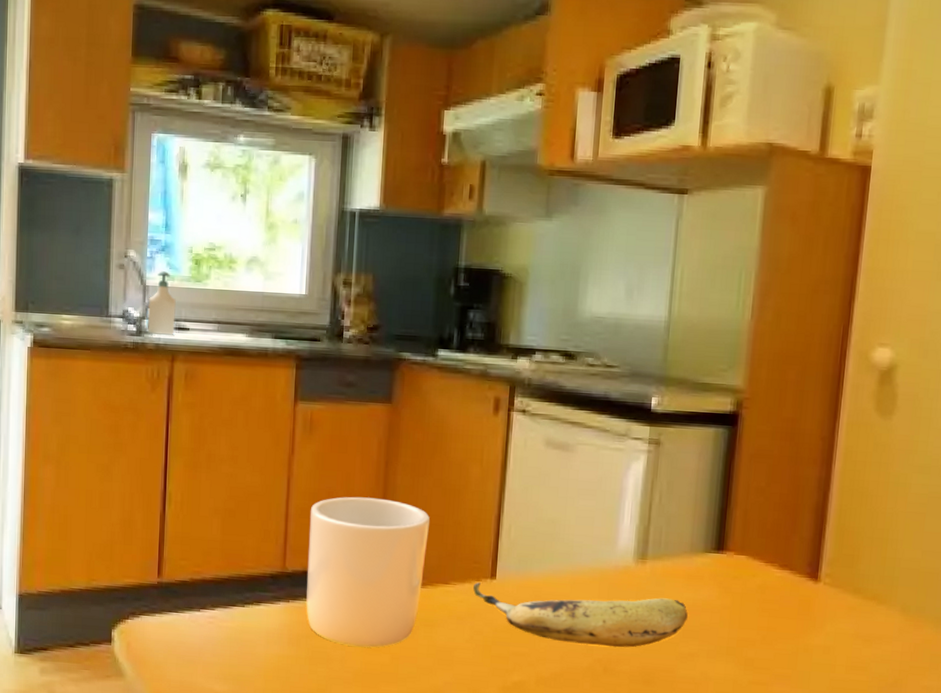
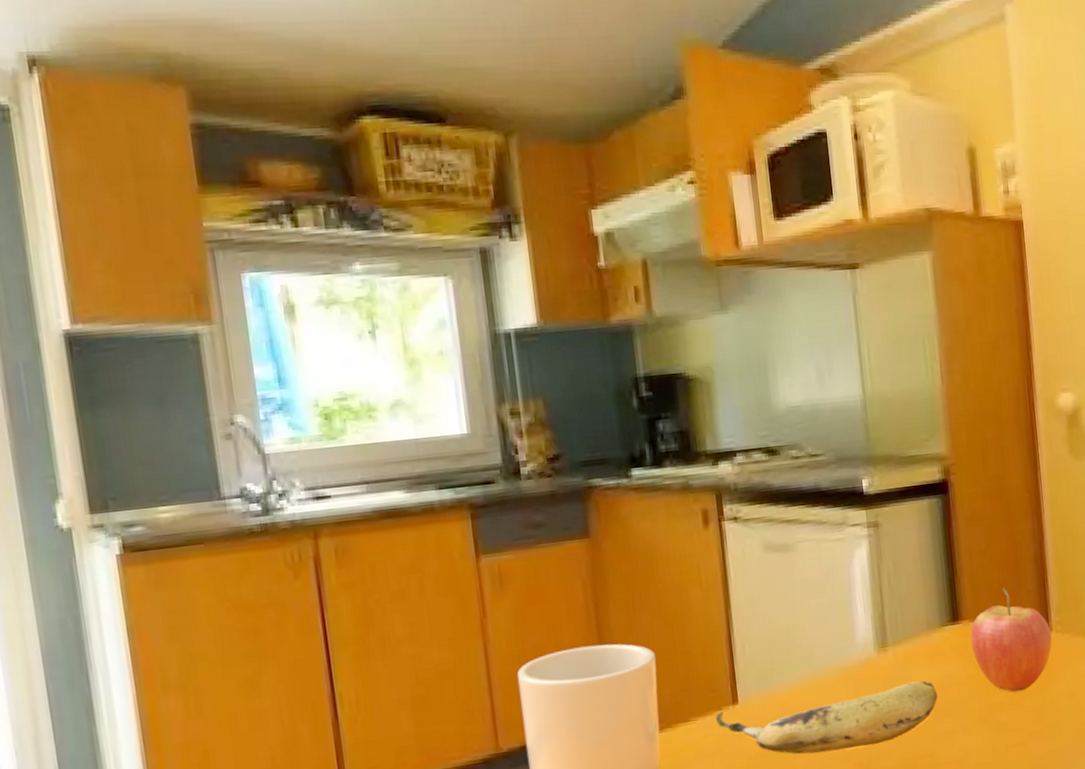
soap bottle: present [148,271,176,335] -> none [272,433,313,511]
fruit: none [731,529,819,633] -> present [970,588,1052,692]

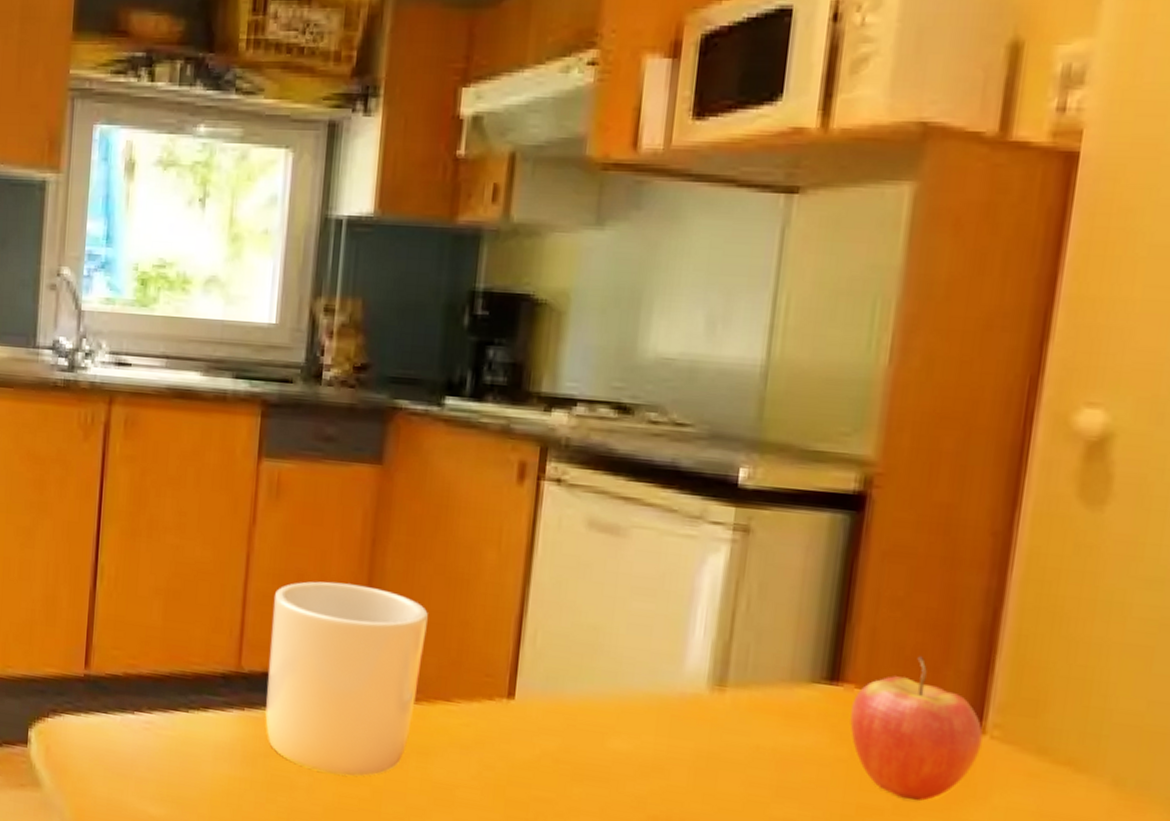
fruit: present [716,681,938,754] -> none [483,702,784,804]

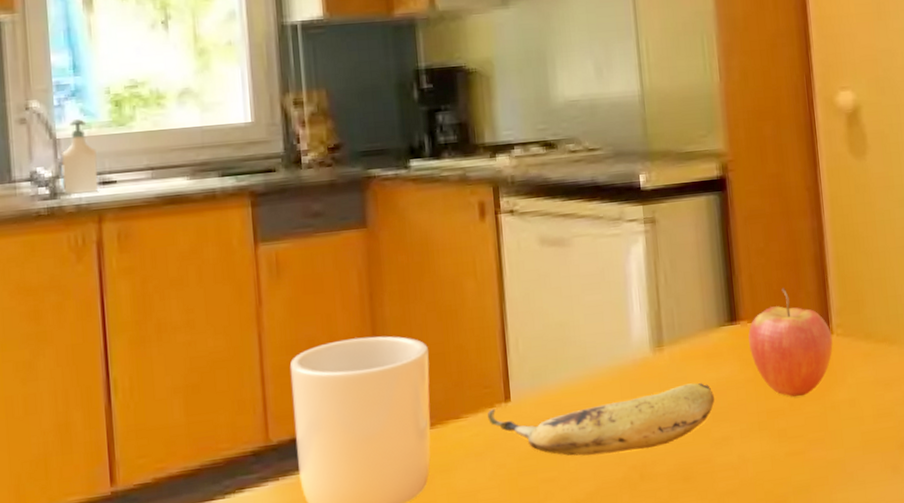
soap bottle: none [81,293,117,372] -> present [62,119,99,195]
fruit: none [483,702,784,804] -> present [488,383,715,456]

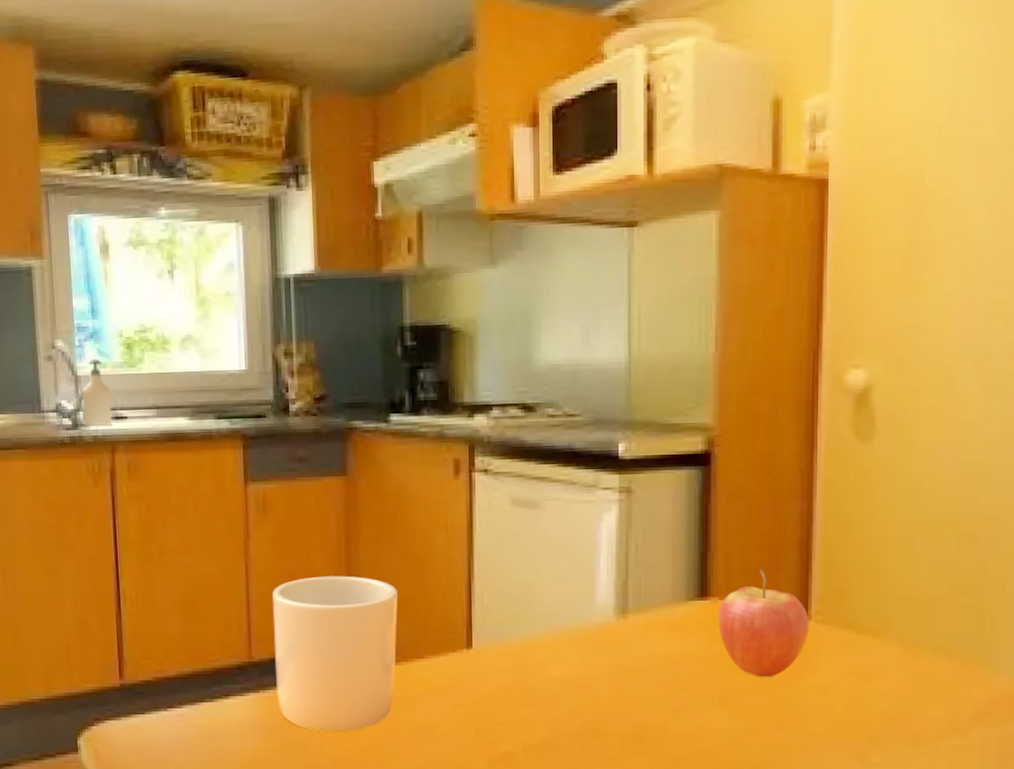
fruit: present [488,383,715,456] -> none [450,652,675,708]

